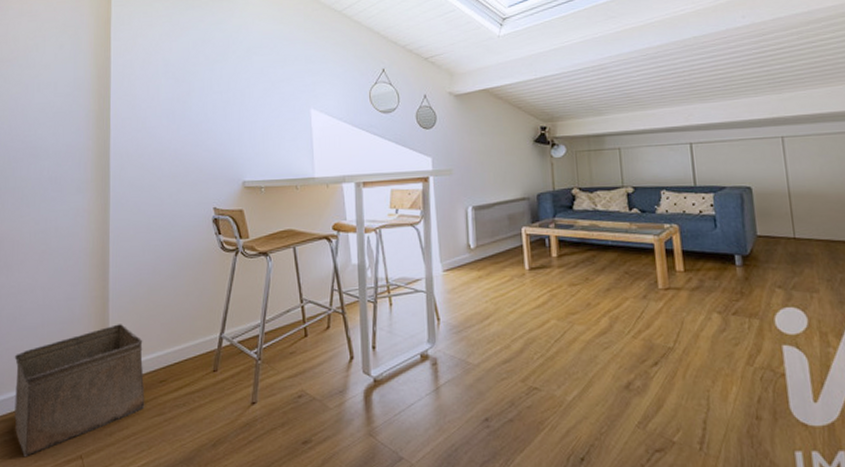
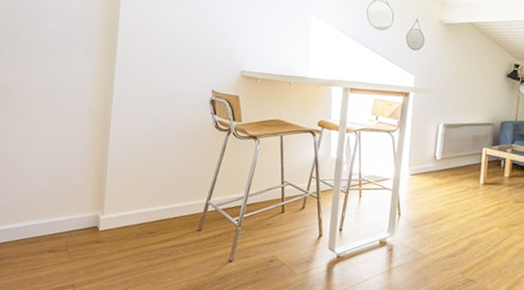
storage bin: present [14,324,145,456] -> none [14,179,137,279]

